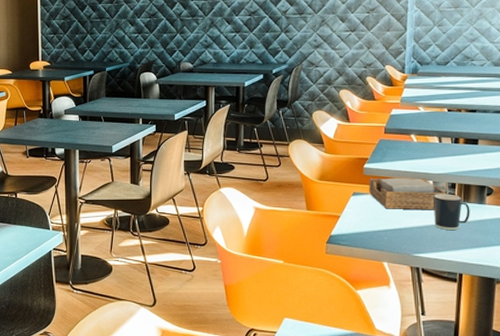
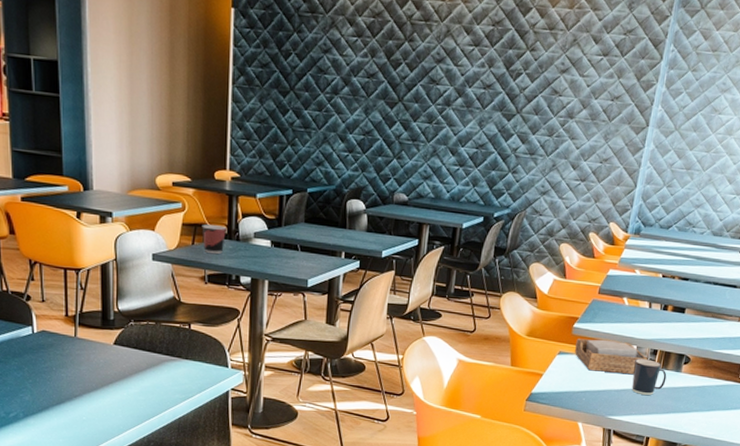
cup: none [22,107,42,132] -> present [202,224,226,255]

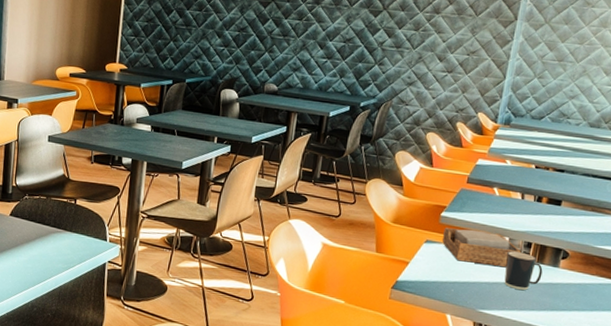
cup: present [202,224,226,255] -> none [92,110,113,137]

